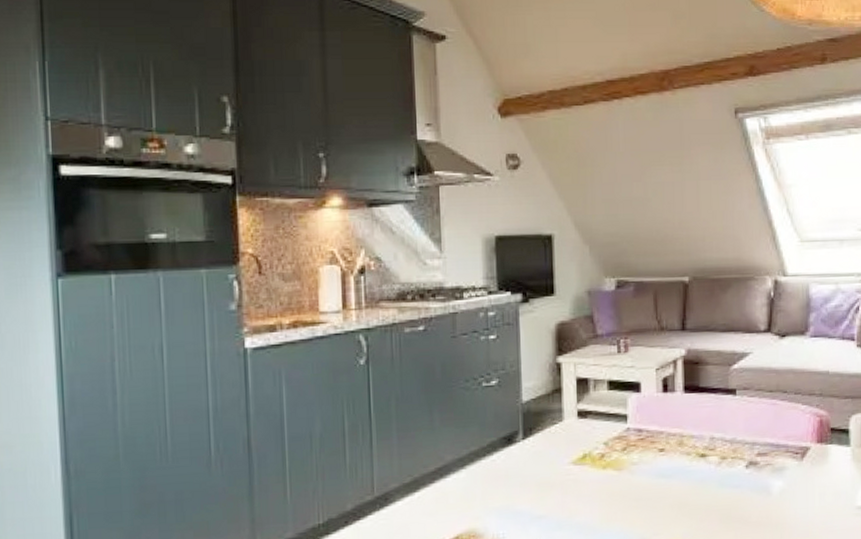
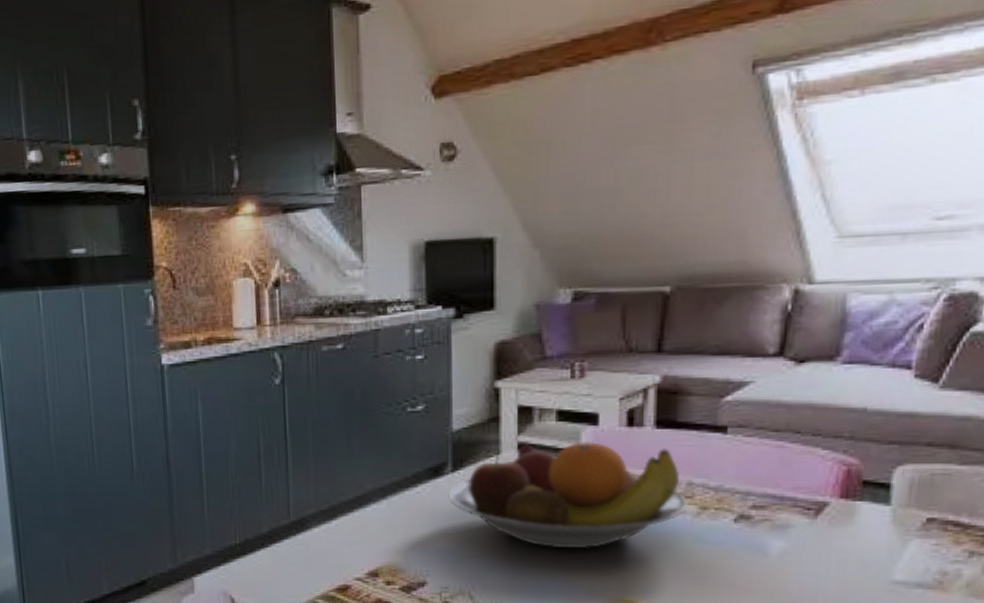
fruit bowl: none [520,407,712,503] -> present [448,442,688,549]

